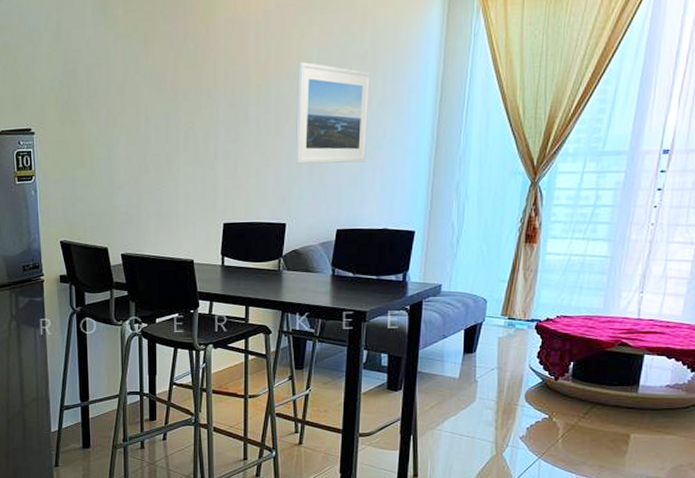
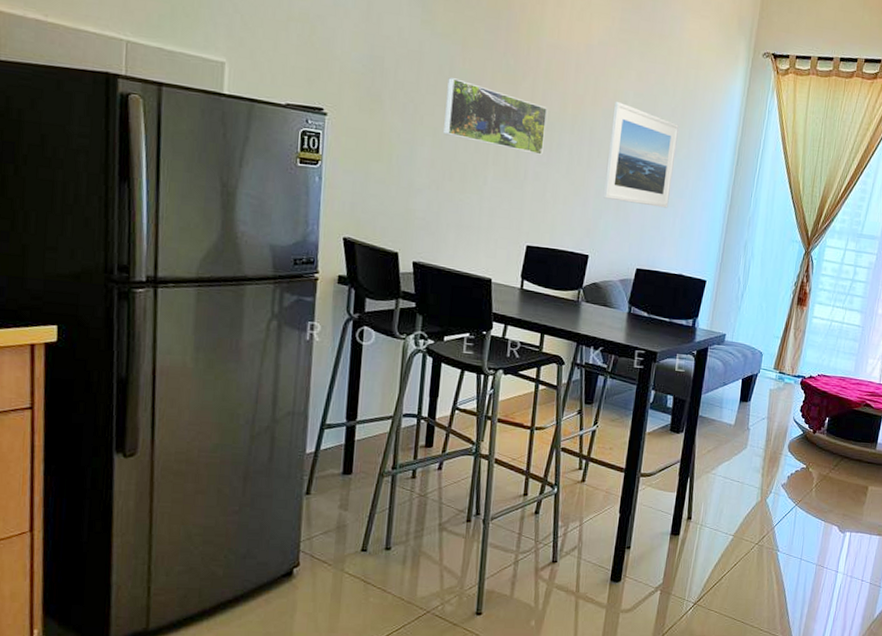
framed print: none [135,75,232,133] -> present [444,77,548,155]

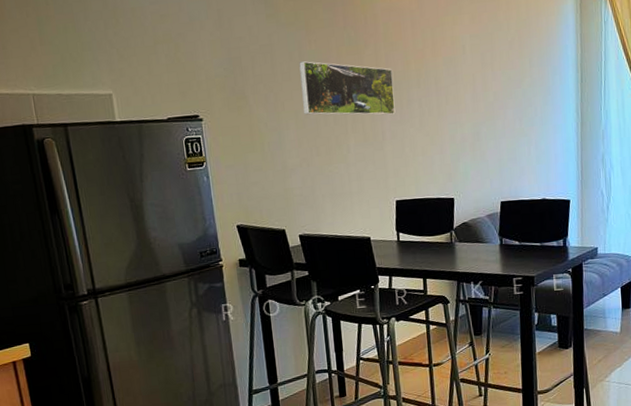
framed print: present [602,102,679,208] -> none [453,47,521,142]

